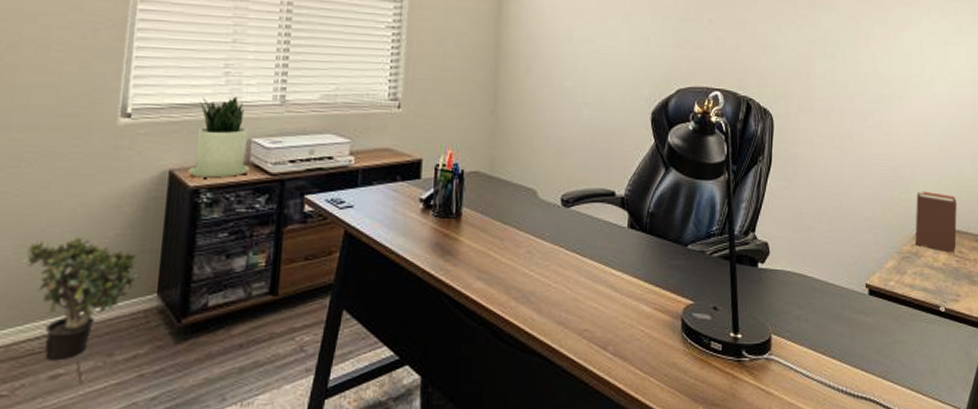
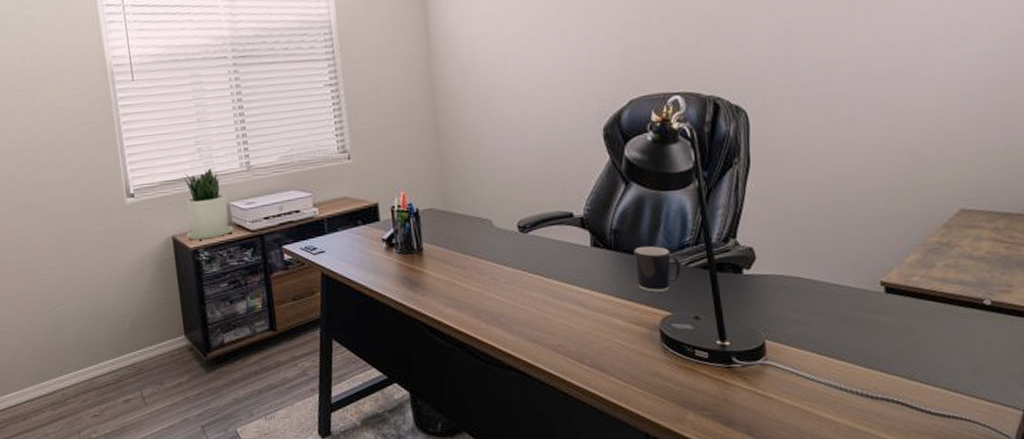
potted plant: present [22,236,141,360] -> none [85,295,170,389]
mug: none [665,232,706,280] -> present [633,245,681,293]
books: present [916,191,957,253] -> none [945,172,1006,239]

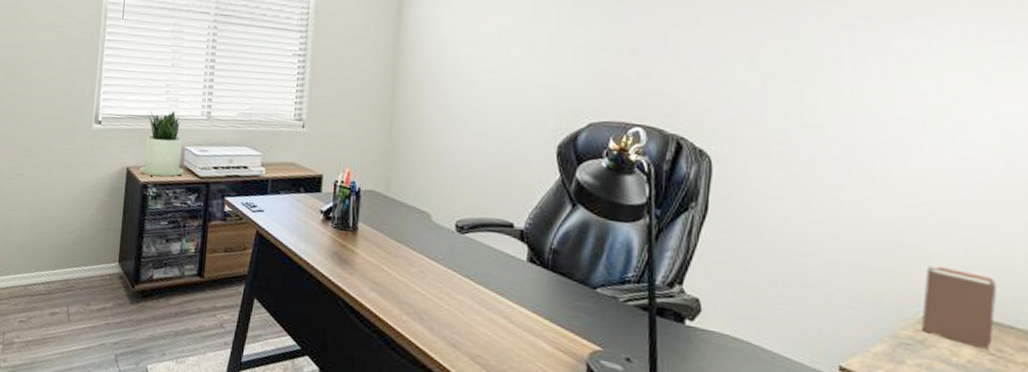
mug: present [633,245,681,293] -> none [570,272,619,325]
books: none [945,172,1006,239] -> present [922,265,997,350]

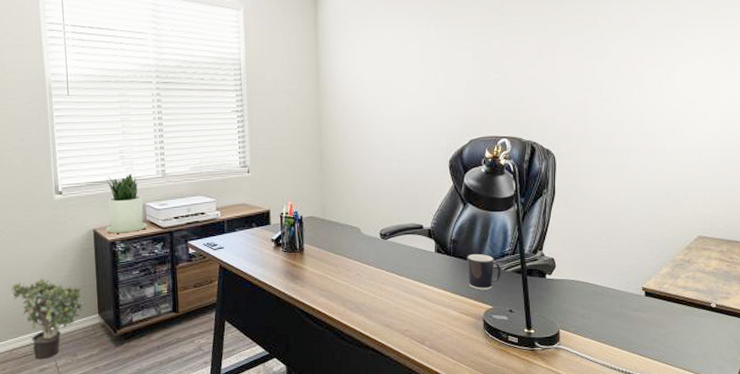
potted plant: none [34,212,108,303] -> present [10,278,86,359]
mug: none [570,272,619,325] -> present [467,253,501,290]
books: present [922,265,997,350] -> none [688,208,728,259]

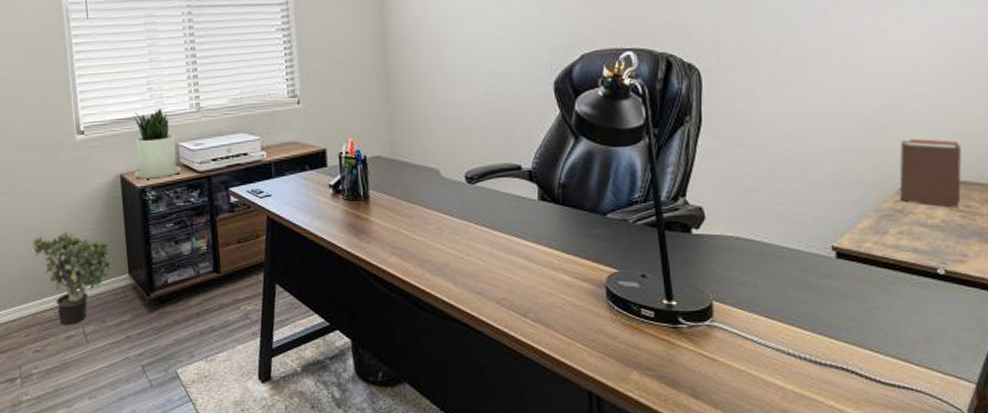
mug: present [467,253,501,290] -> none [581,201,629,249]
books: none [688,208,728,259] -> present [900,138,961,208]

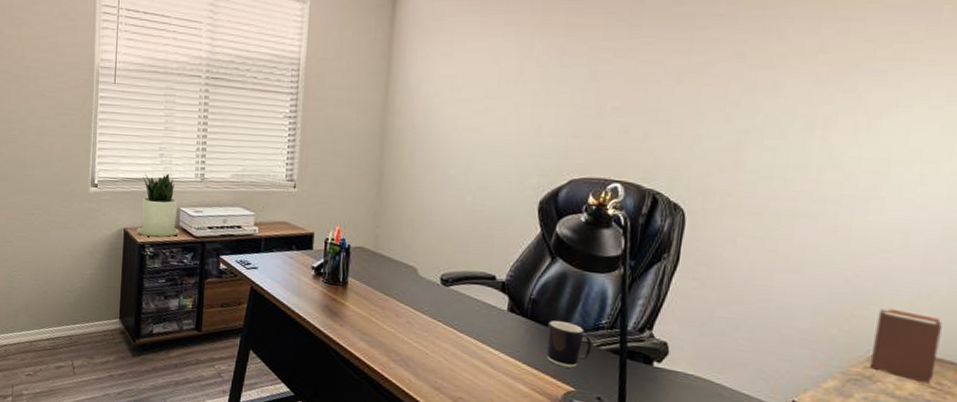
potted plant: present [31,231,115,325] -> none [36,272,108,357]
mug: none [581,201,629,249] -> present [546,320,593,368]

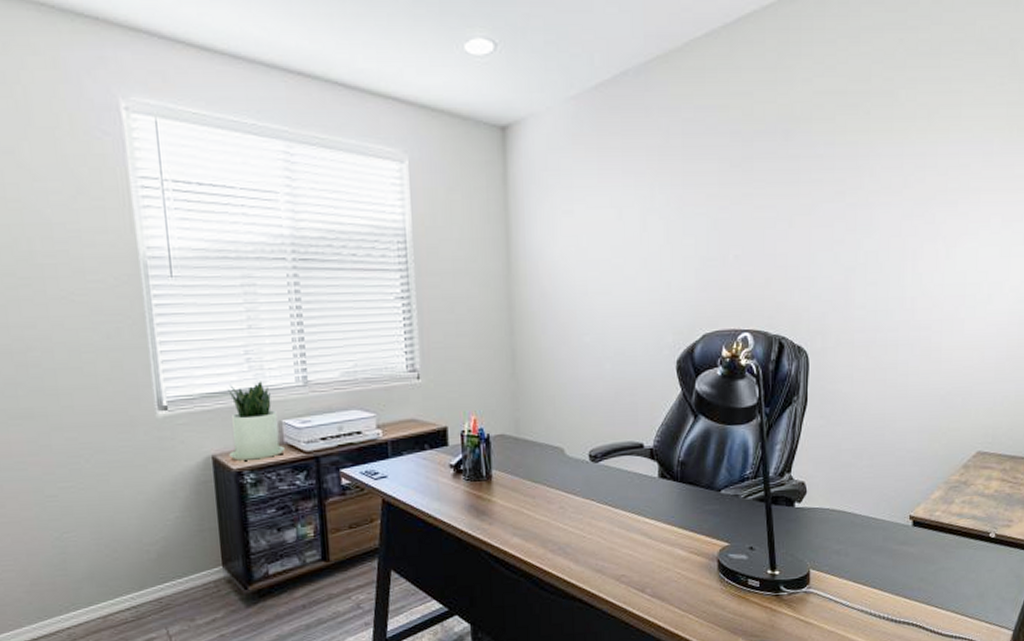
mug: present [546,320,593,368] -> none [698,478,740,524]
books: present [870,308,942,384] -> none [965,418,1013,479]

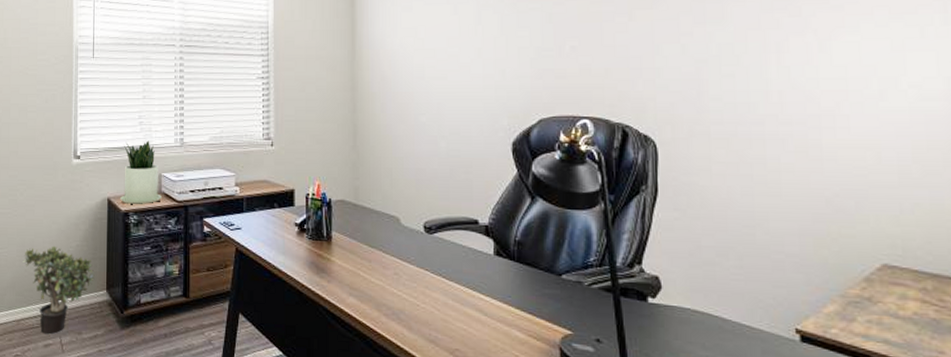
potted plant: none [100,521,205,627] -> present [23,245,95,334]

